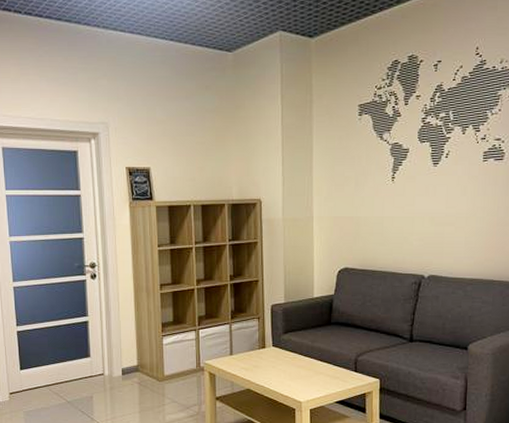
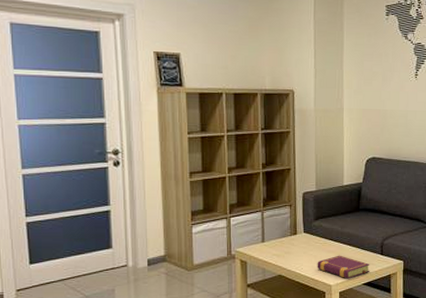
book: none [286,370,343,396] -> present [317,255,370,279]

